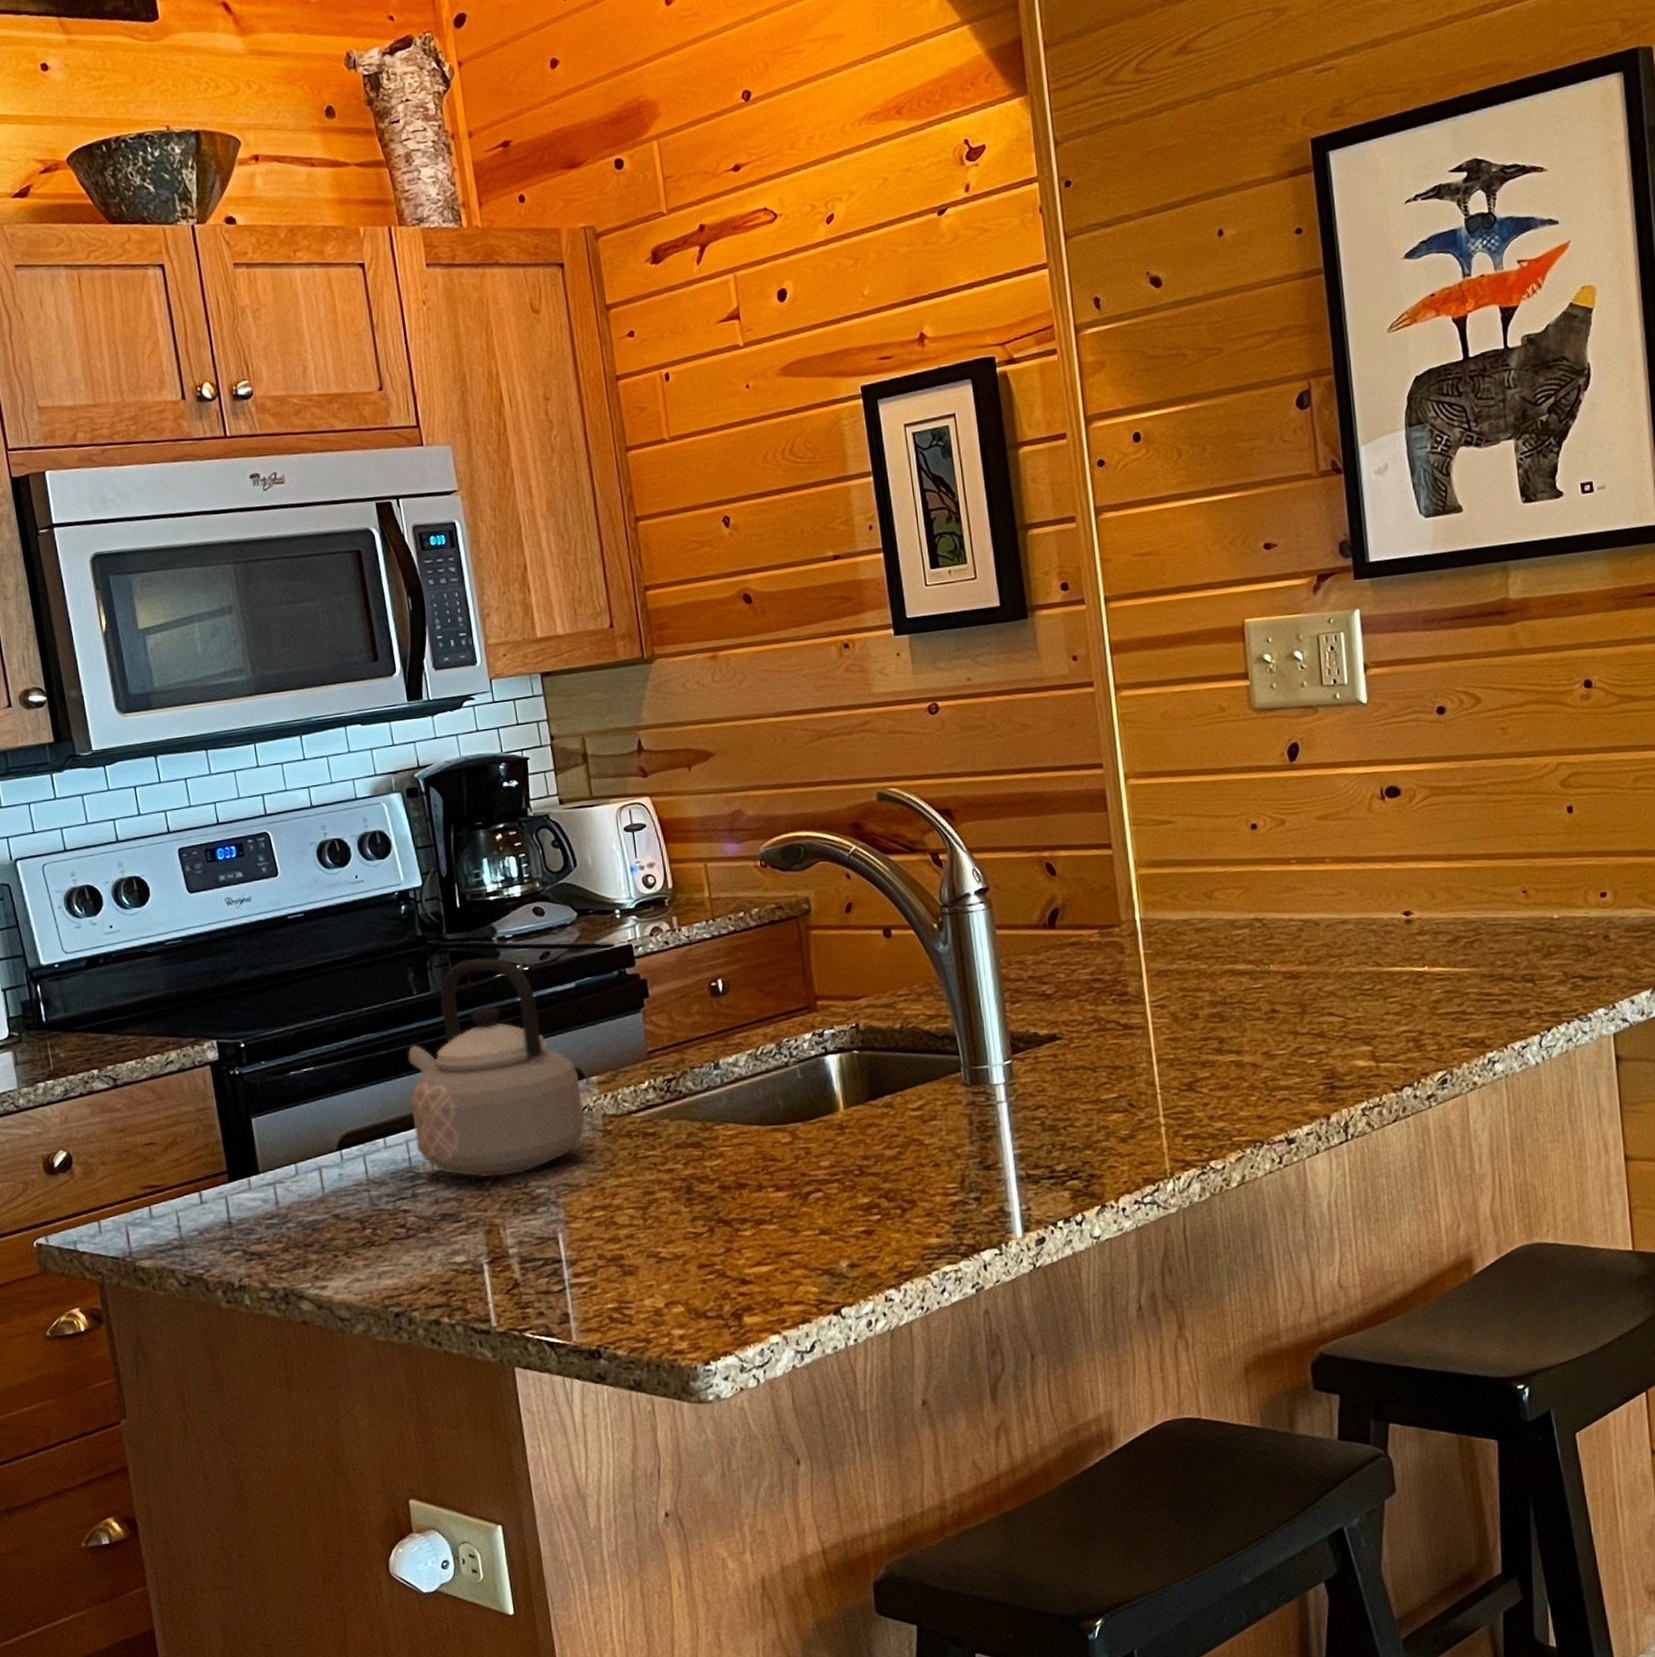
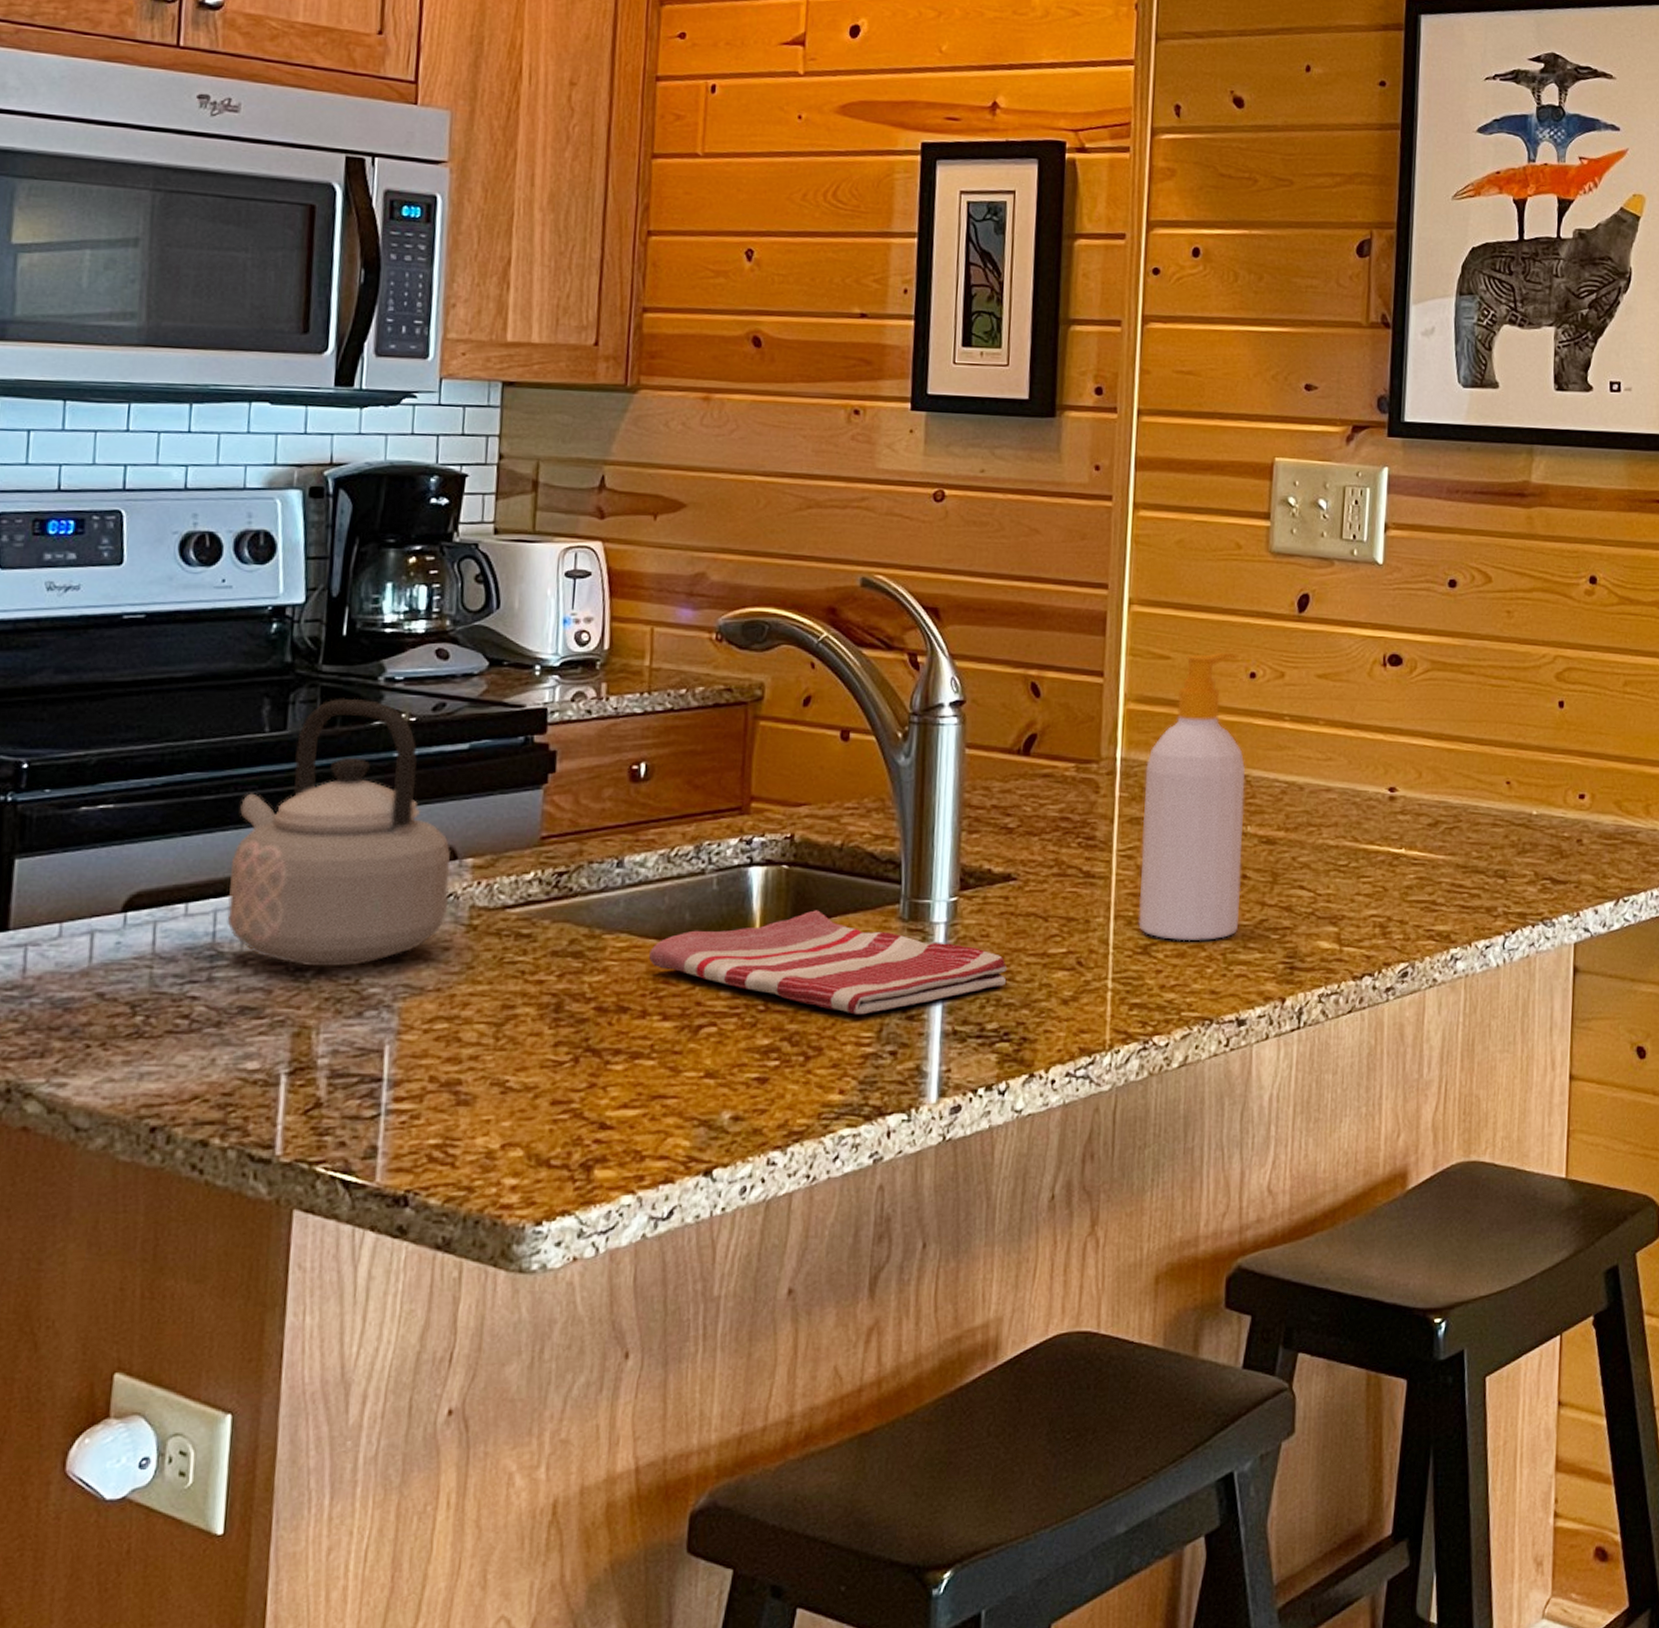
dish towel: none [755,1085,1068,1170] -> present [649,910,1008,1015]
soap bottle: none [1164,809,1275,1075] -> present [1138,652,1246,942]

